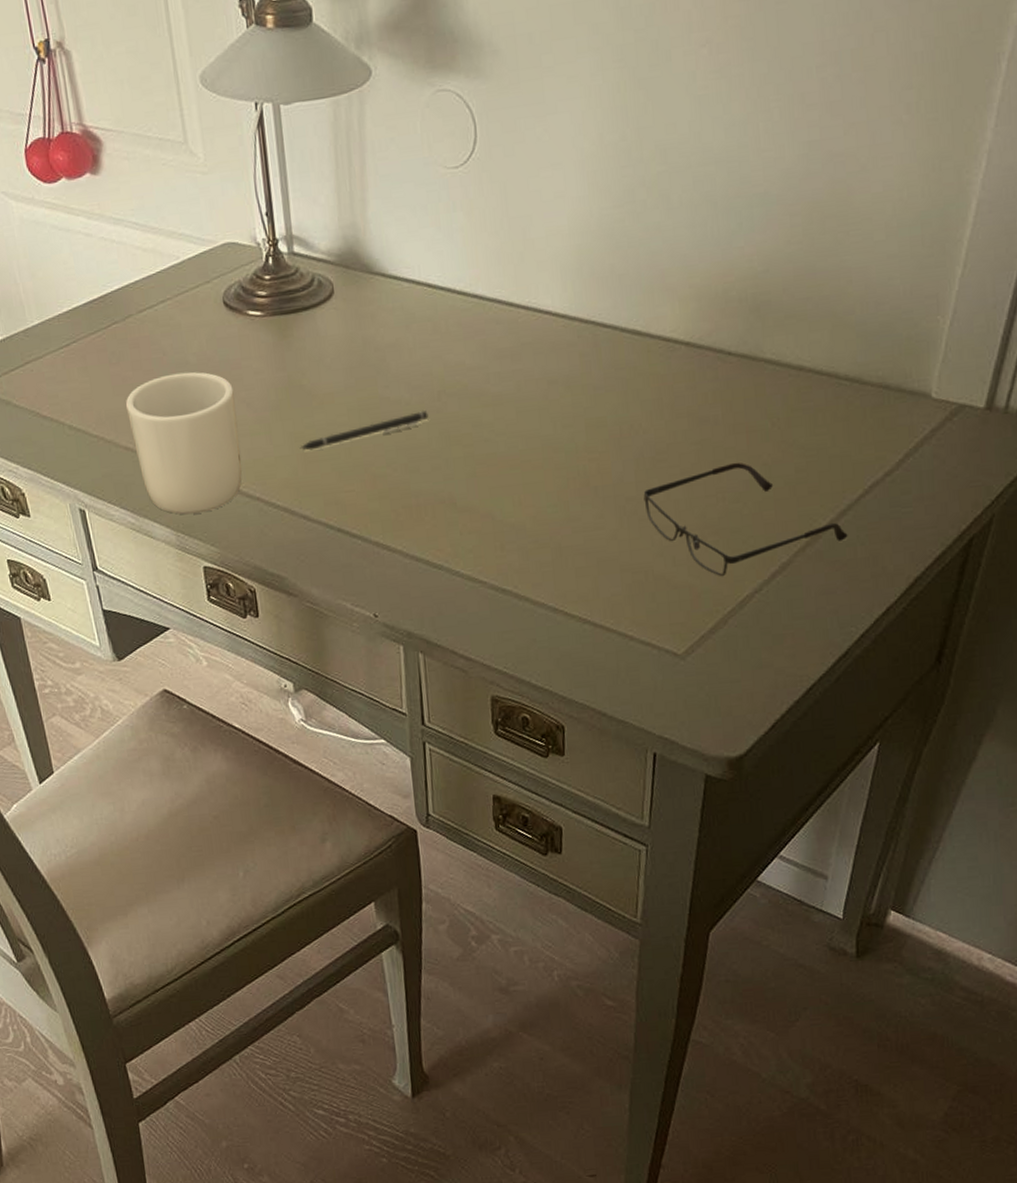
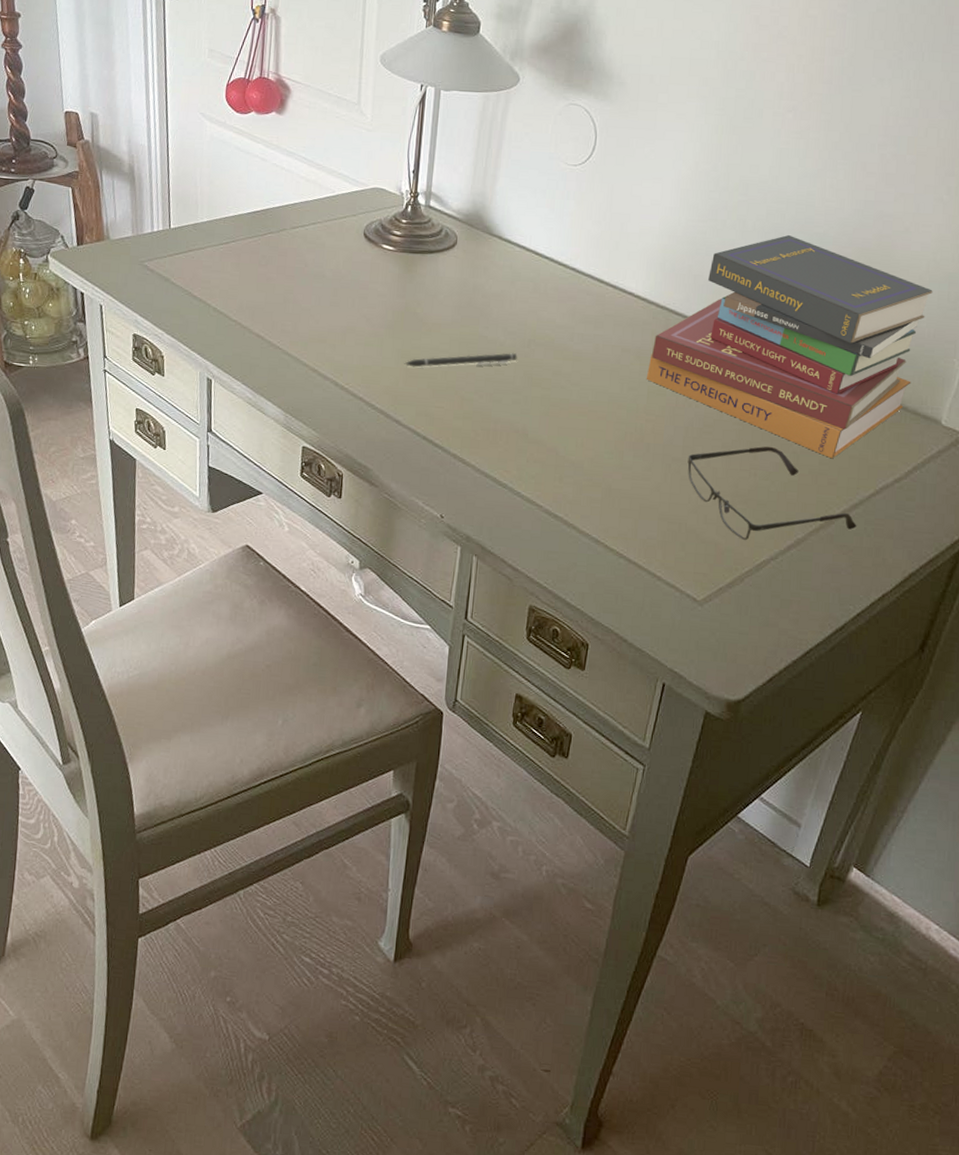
mug: present [125,371,242,515] -> none [264,282,358,402]
books: none [581,202,904,463] -> present [646,234,933,459]

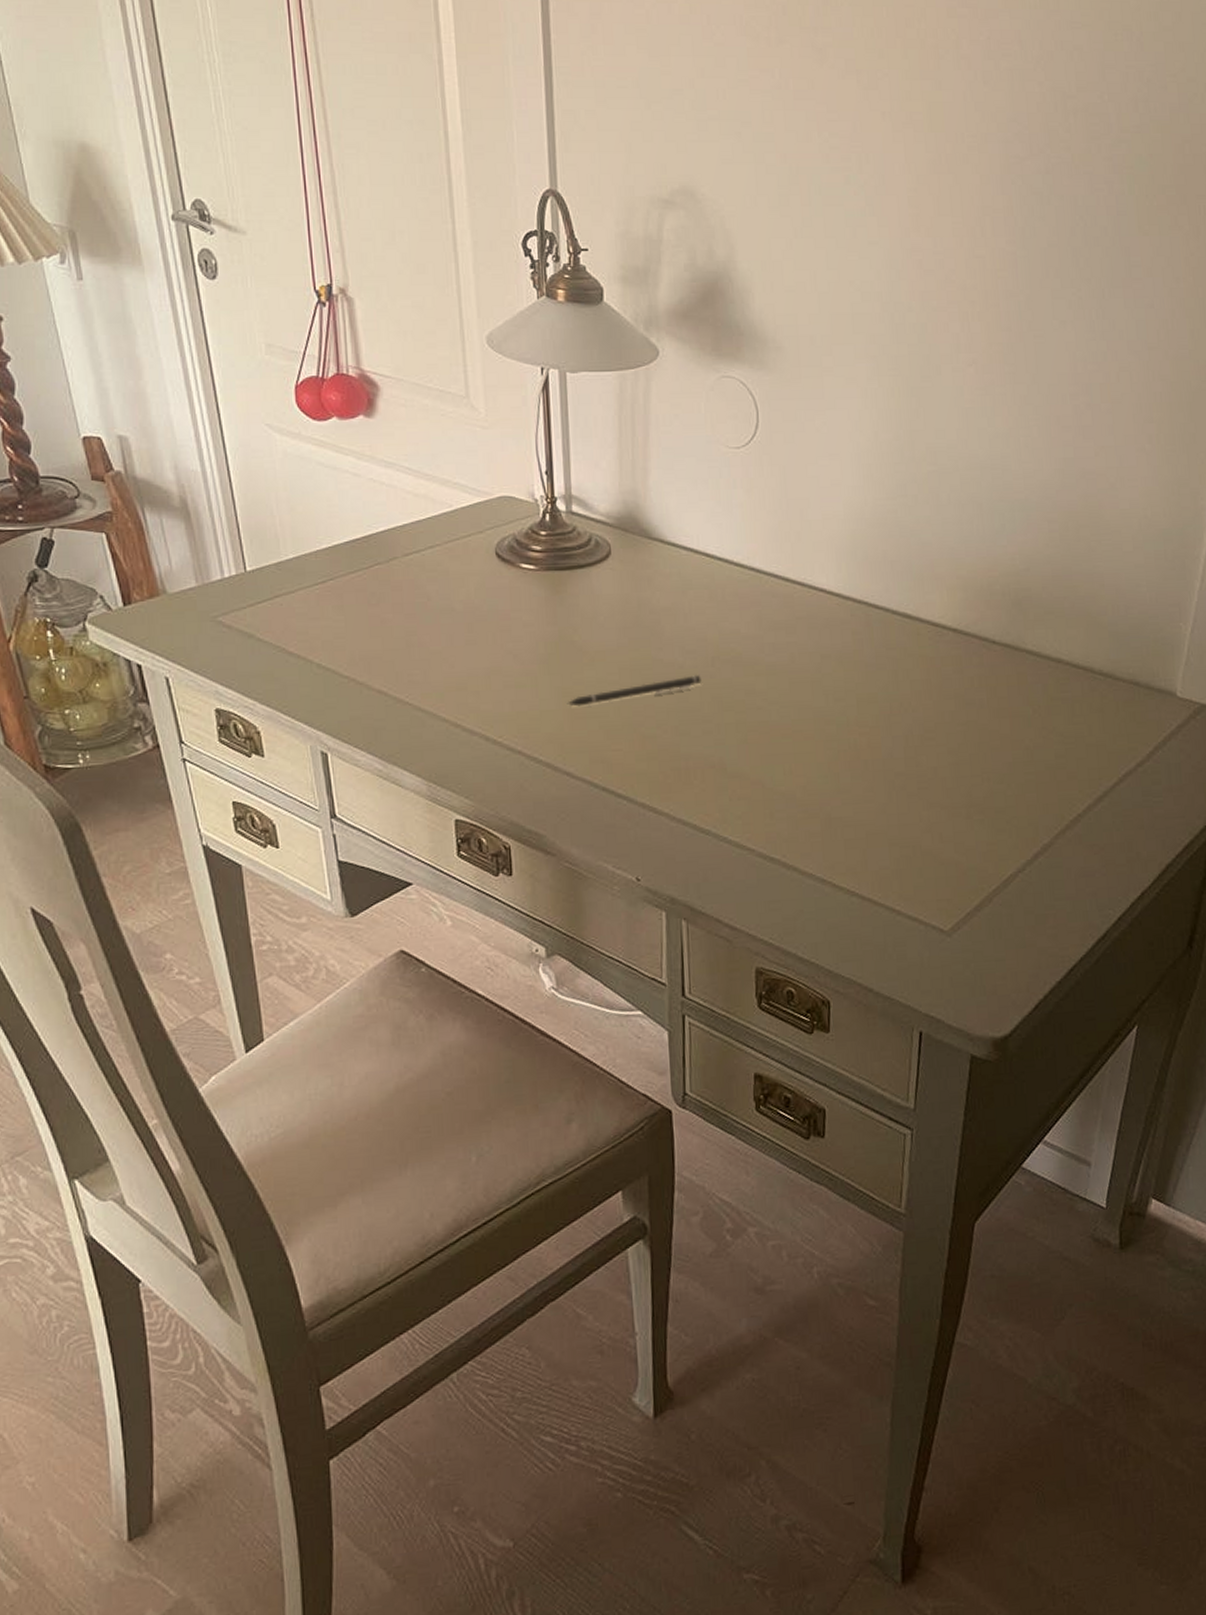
books: present [646,234,933,459] -> none [852,504,1149,750]
spectacles: present [687,446,857,541] -> none [912,745,1105,856]

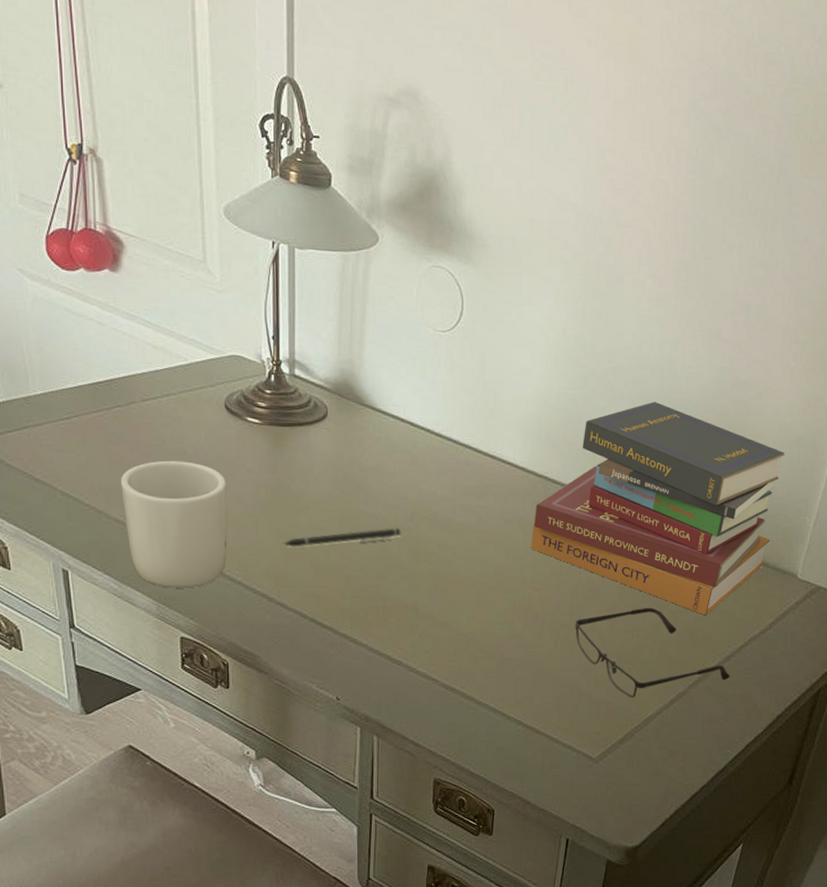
mug: none [382,619,504,765] -> present [120,460,228,588]
books: none [852,504,1149,750] -> present [530,401,785,616]
spectacles: none [912,745,1105,856] -> present [575,607,730,698]

